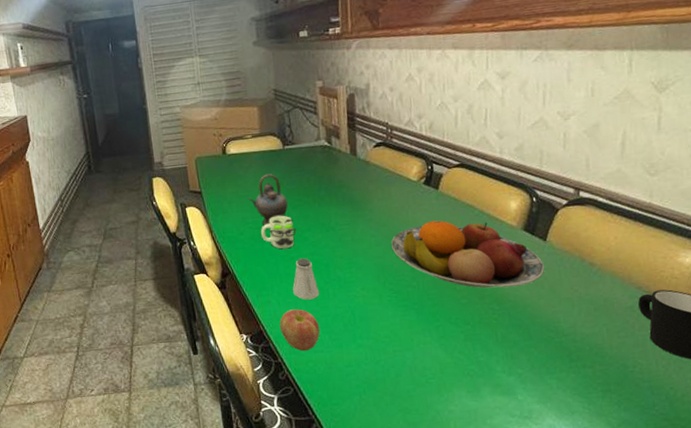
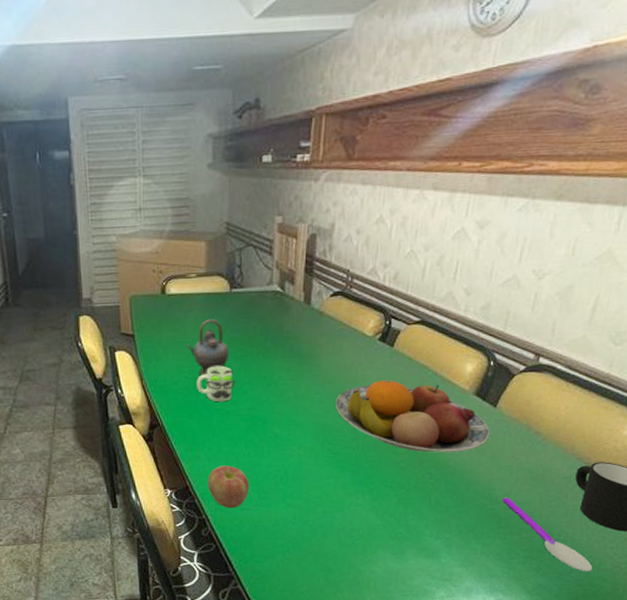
saltshaker: present [293,258,320,300] -> none [225,413,254,457]
spoon: none [569,330,676,406] -> present [503,497,593,572]

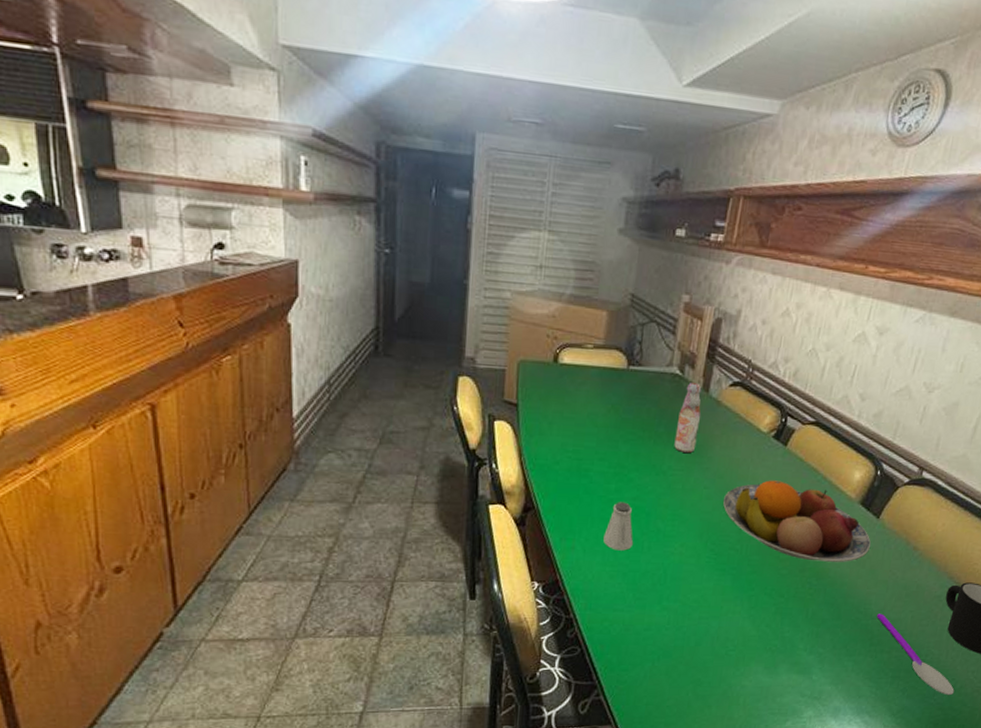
teapot: present [186,319,230,375] -> none [573,396,620,457]
mug: present [196,365,235,402] -> none [579,447,622,489]
apple: present [208,465,250,509] -> none [579,559,625,609]
saltshaker: none [225,413,254,457] -> present [603,502,634,551]
bottle: none [282,296,306,364] -> present [674,382,702,454]

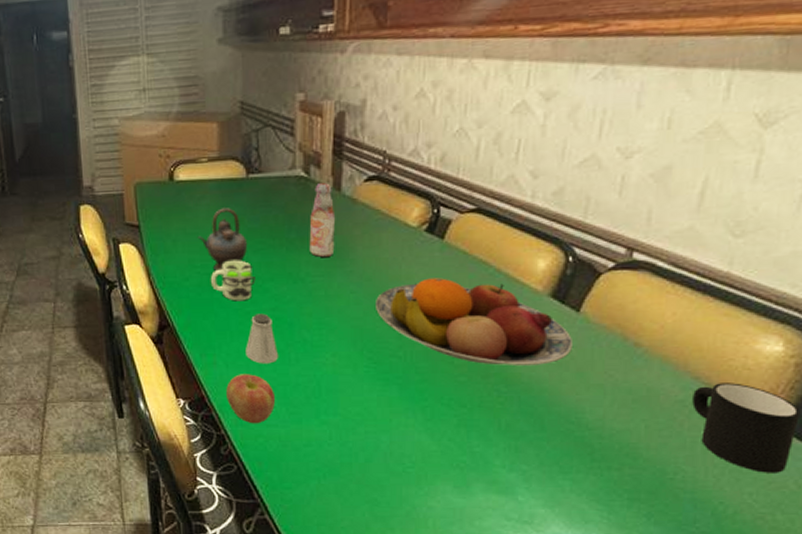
teapot: none [573,396,620,457] -> present [197,208,248,271]
mug: none [579,447,622,489] -> present [210,260,256,301]
apple: none [579,559,625,609] -> present [226,374,276,424]
spoon: present [877,613,955,696] -> none [595,423,725,523]

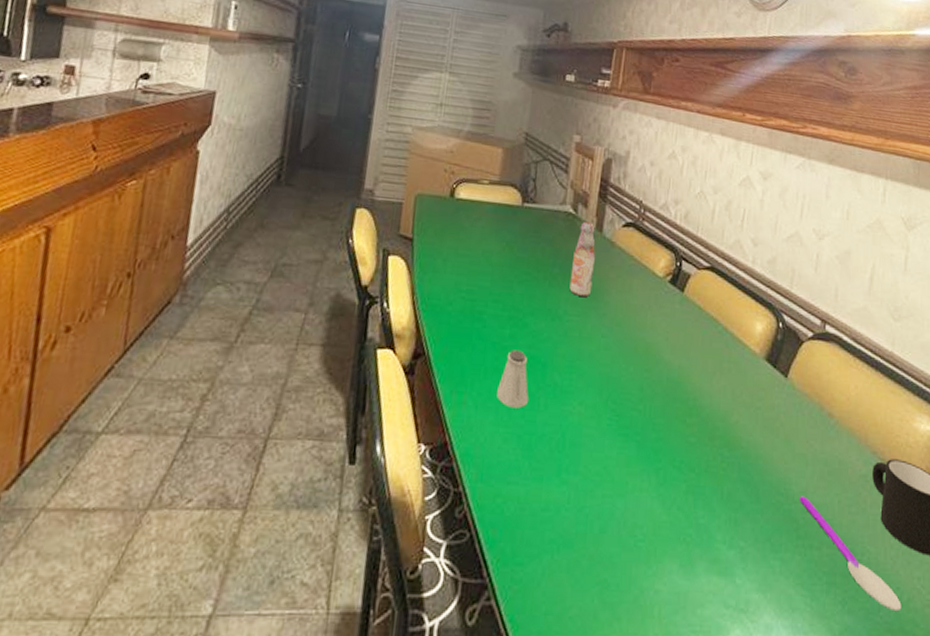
teapot: present [197,208,248,271] -> none [468,233,515,298]
mug: present [210,260,256,301] -> none [473,288,517,335]
apple: present [226,374,276,424] -> none [470,418,520,481]
fruit bowl: present [376,278,572,365] -> none [623,330,782,430]
spoon: none [595,423,725,523] -> present [800,496,902,612]

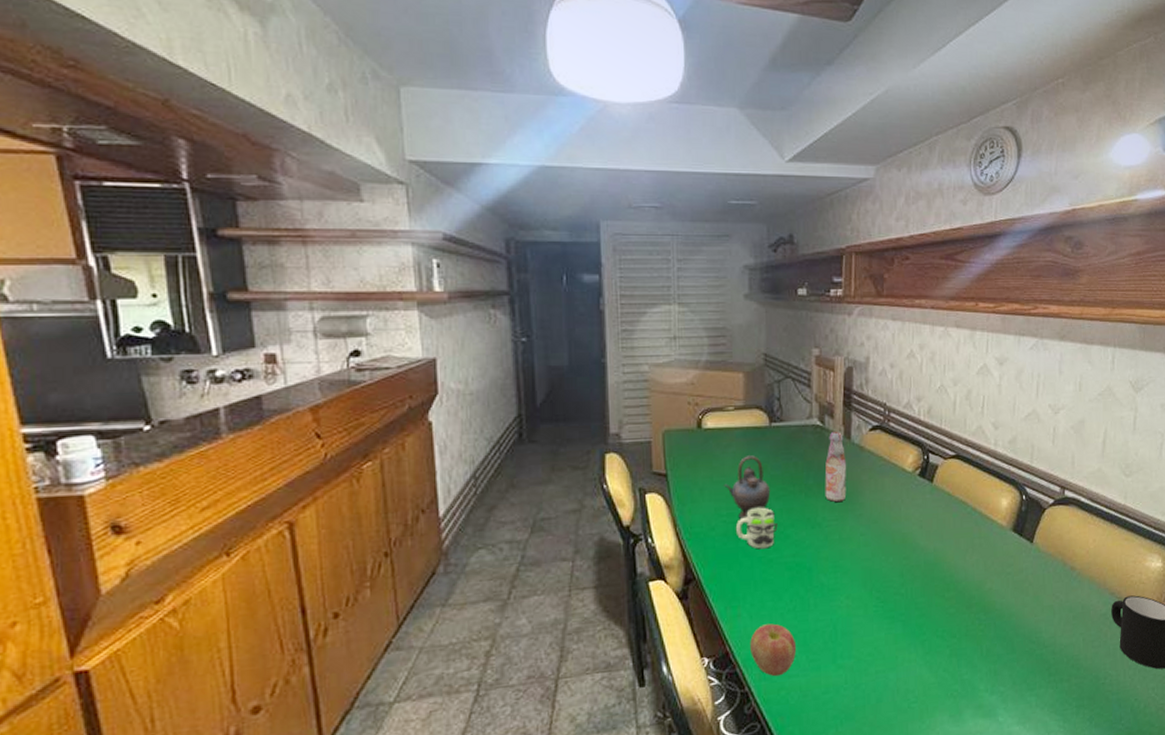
teapot: none [468,233,515,298] -> present [724,455,771,519]
apple: none [470,418,520,481] -> present [750,623,797,677]
mug: none [473,288,517,335] -> present [735,507,778,549]
saltshaker: present [497,350,529,408] -> none [769,560,800,612]
spoon: present [800,496,902,612] -> none [1050,640,1139,718]

